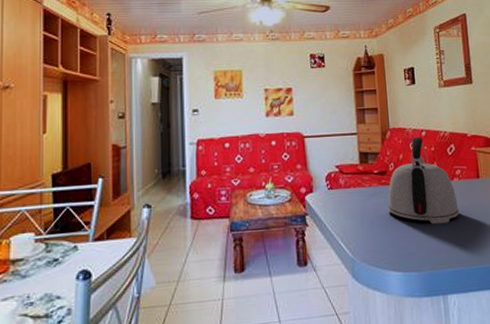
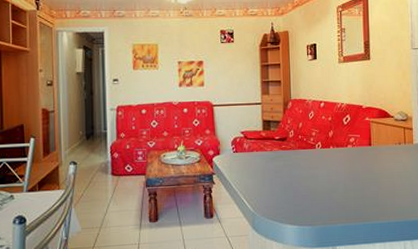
kettle: present [388,137,459,225] -> none [287,107,351,186]

